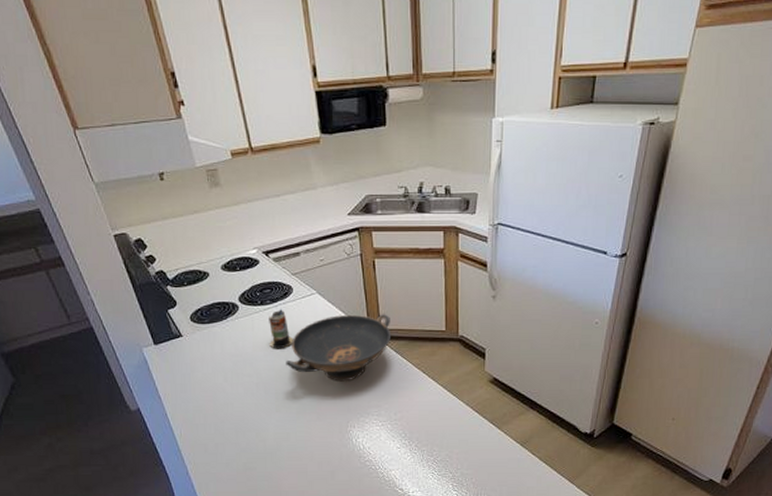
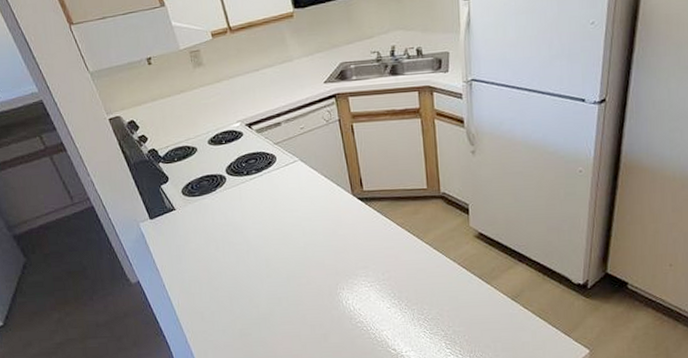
can: present [269,309,293,349] -> none [255,178,279,217]
decorative bowl: present [286,314,392,382] -> none [273,176,374,245]

